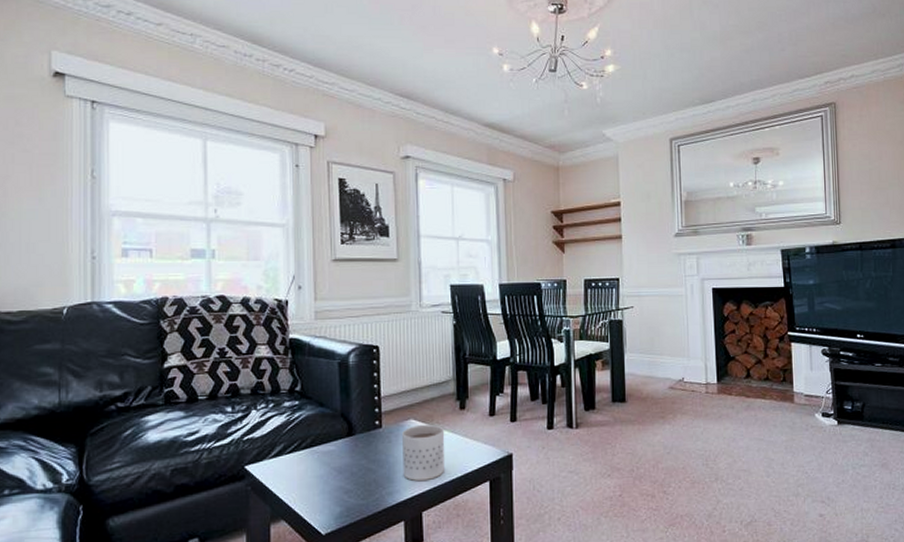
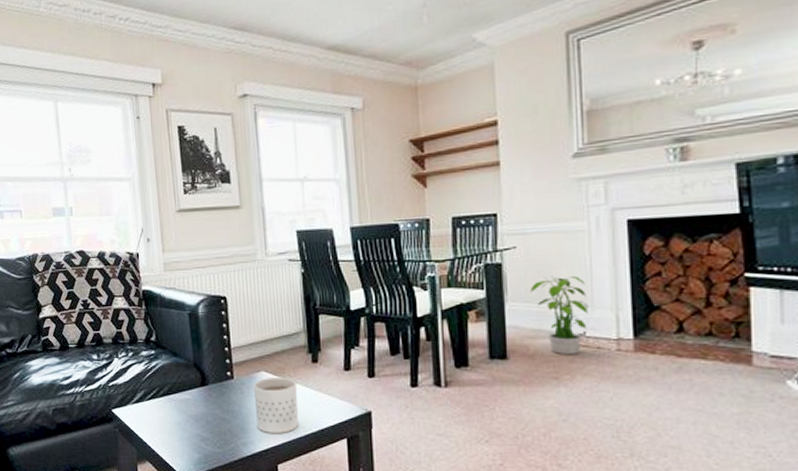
potted plant: none [643,332,686,398] -> present [530,276,588,356]

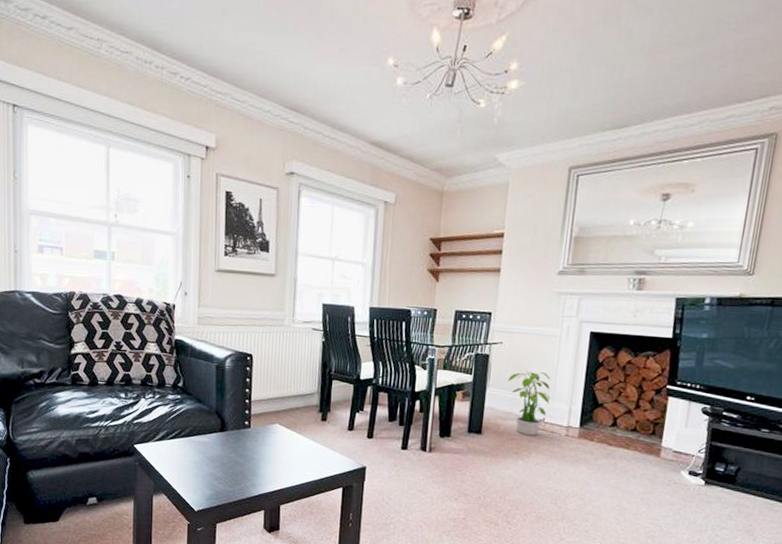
mug: present [254,376,300,433] -> none [266,429,306,479]

